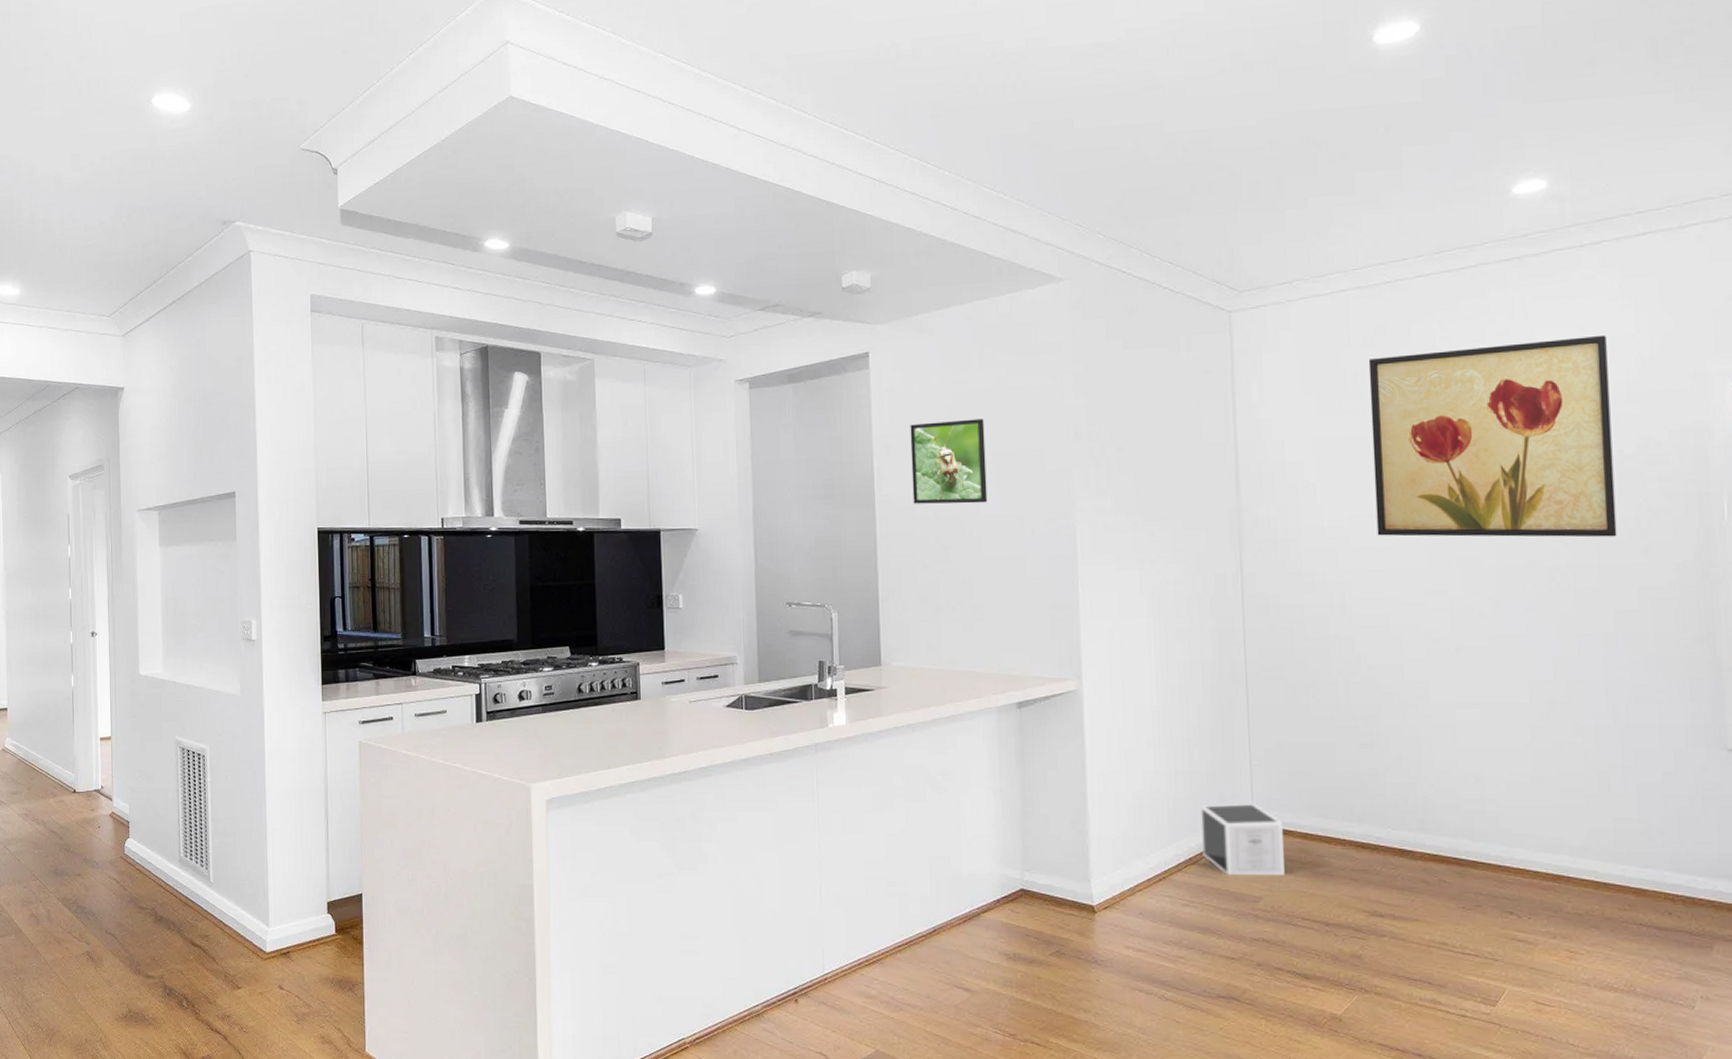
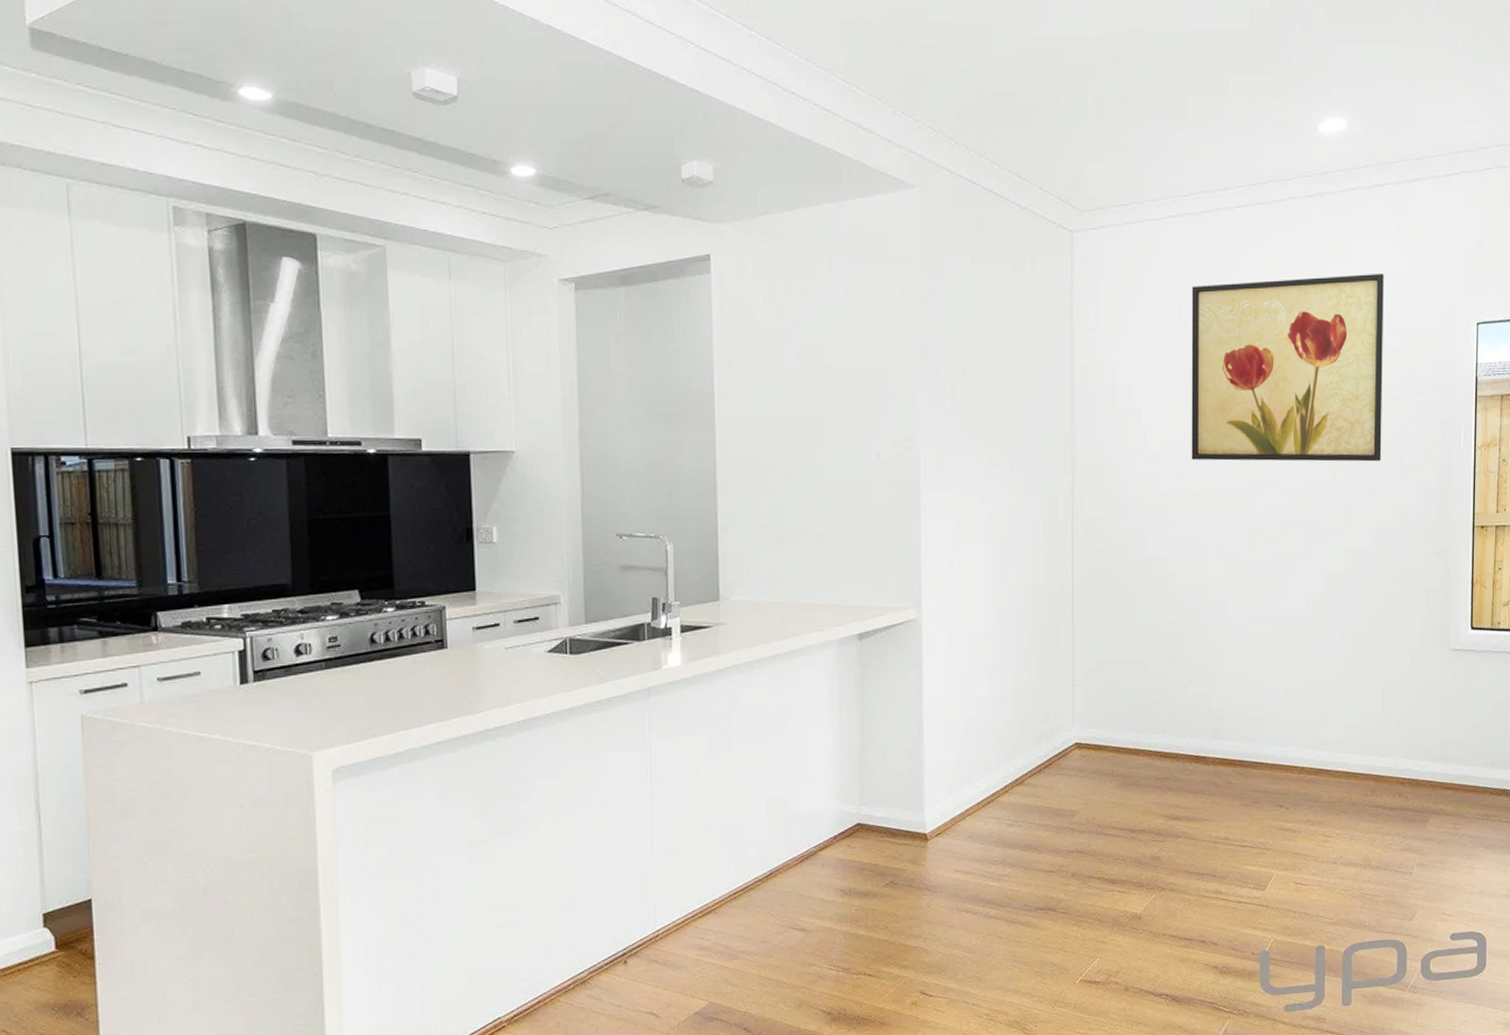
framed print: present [910,419,988,504] -> none [753,333,833,425]
speaker: present [1199,804,1285,875] -> none [1026,723,1099,792]

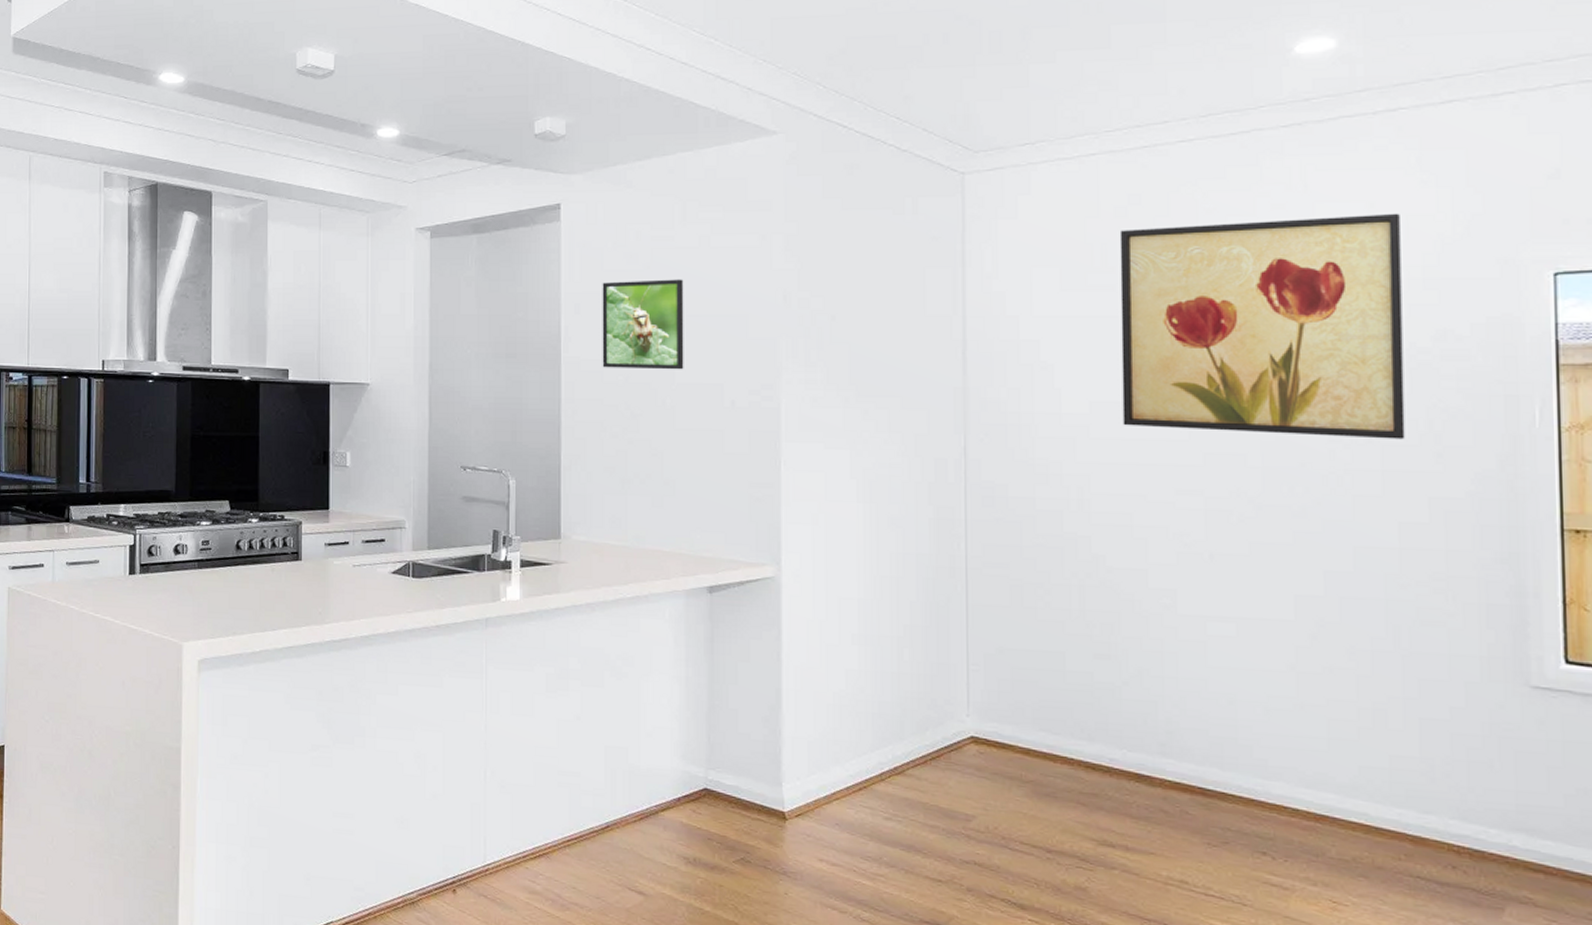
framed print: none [753,333,833,425] -> present [602,279,684,370]

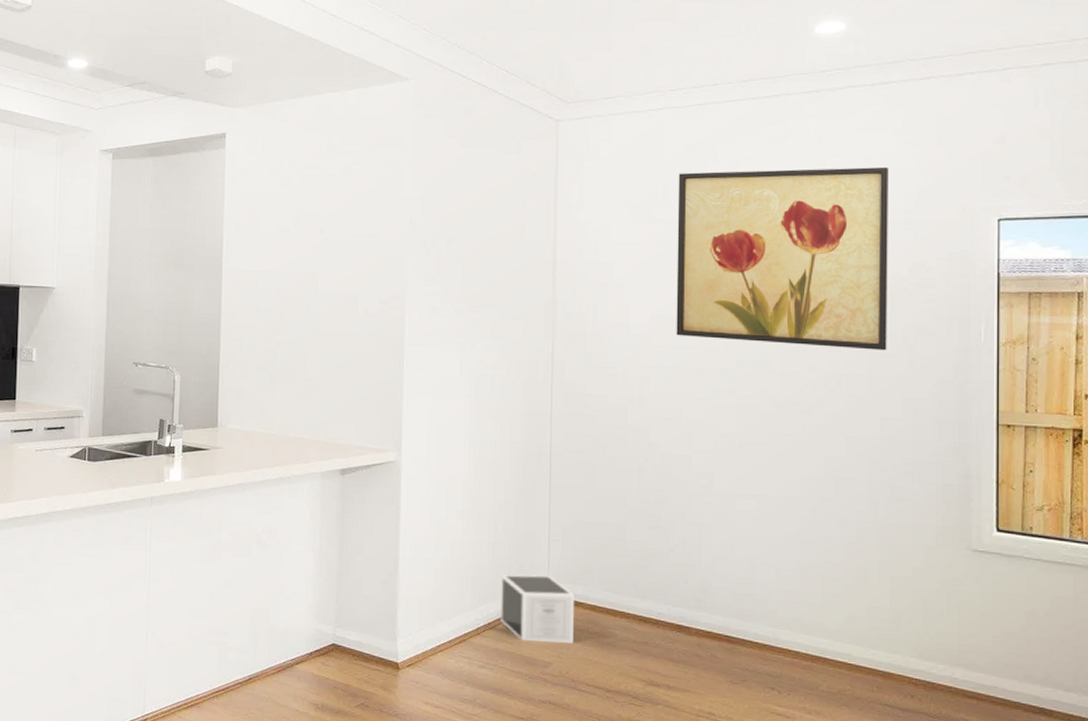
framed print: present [602,279,684,370] -> none [257,202,328,282]
speaker: none [908,710,1002,793] -> present [500,574,574,643]

